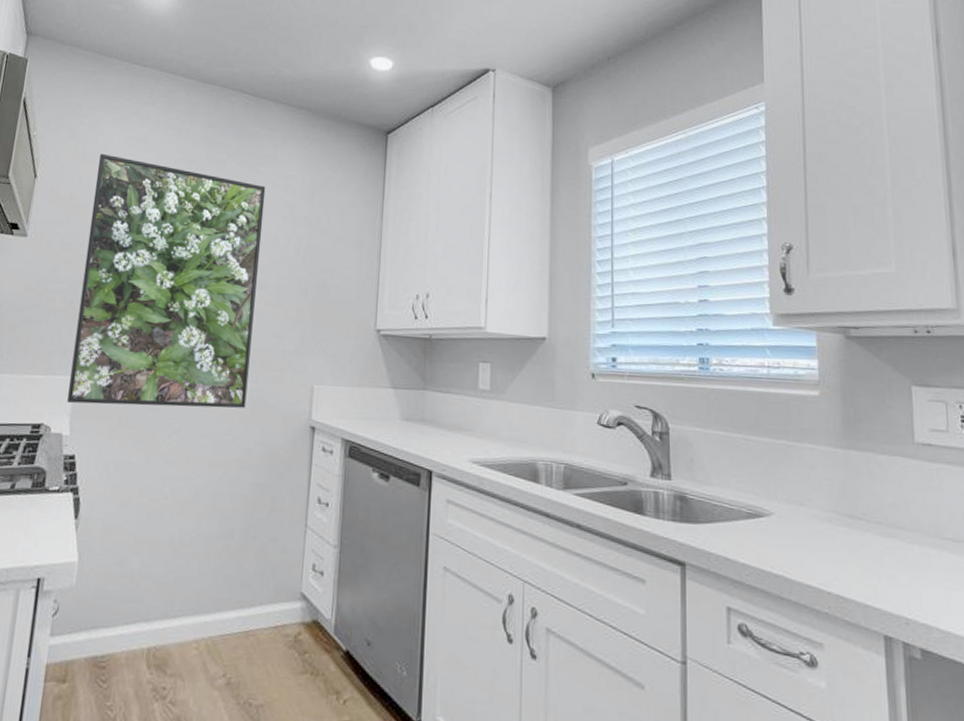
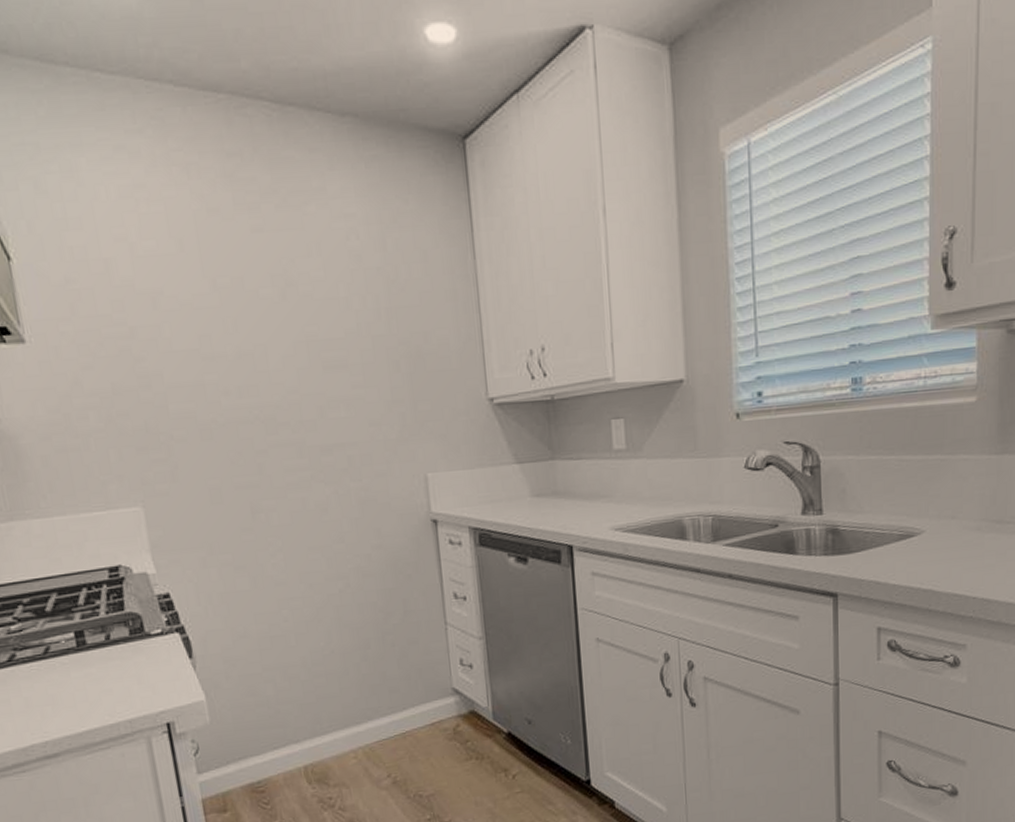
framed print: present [67,153,266,408] -> none [87,213,354,537]

